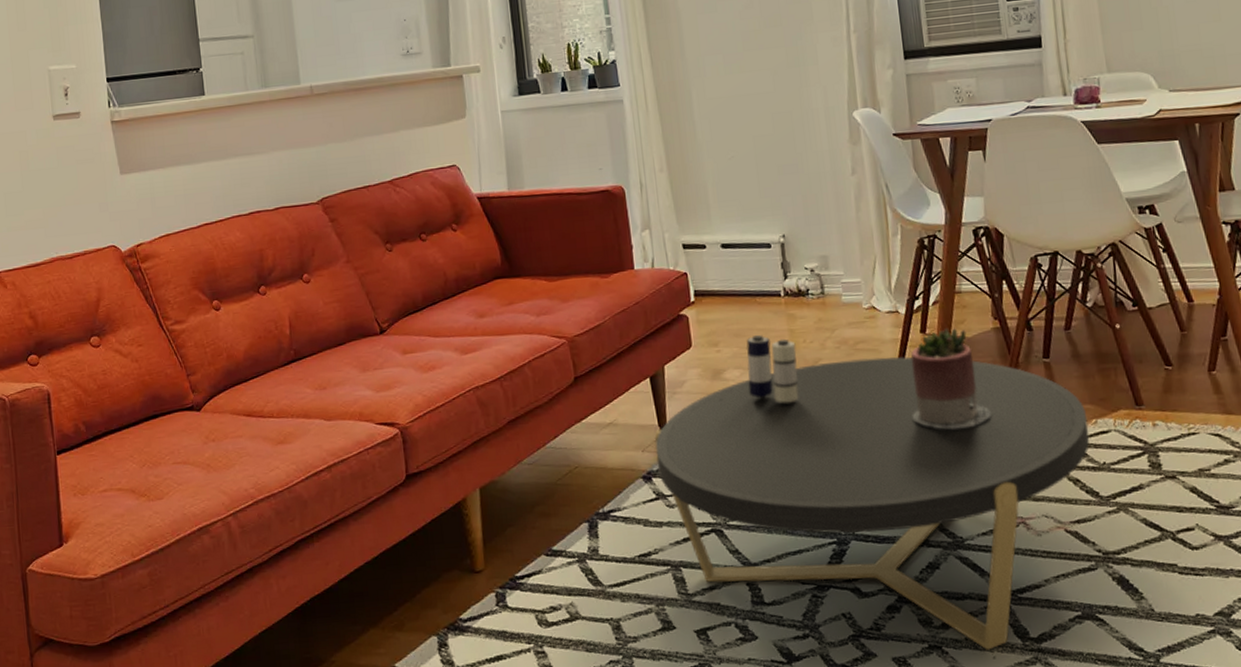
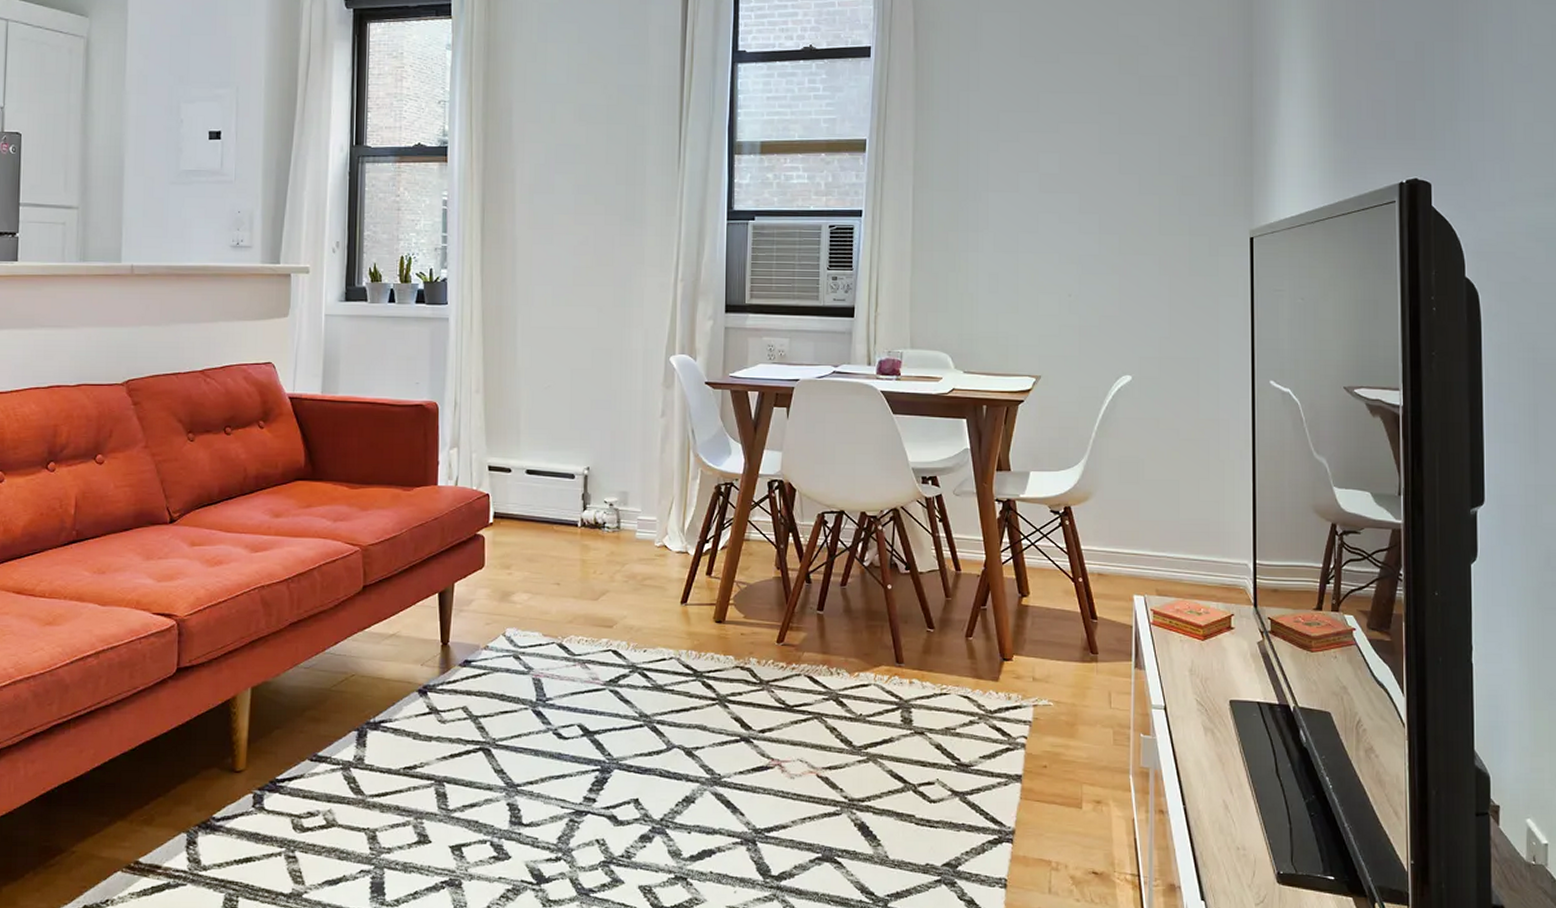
coffee table: present [654,356,1090,650] -> none [434,594,851,884]
candle: present [720,334,799,404] -> none [505,561,586,632]
succulent planter: present [910,328,991,430] -> none [688,573,762,670]

